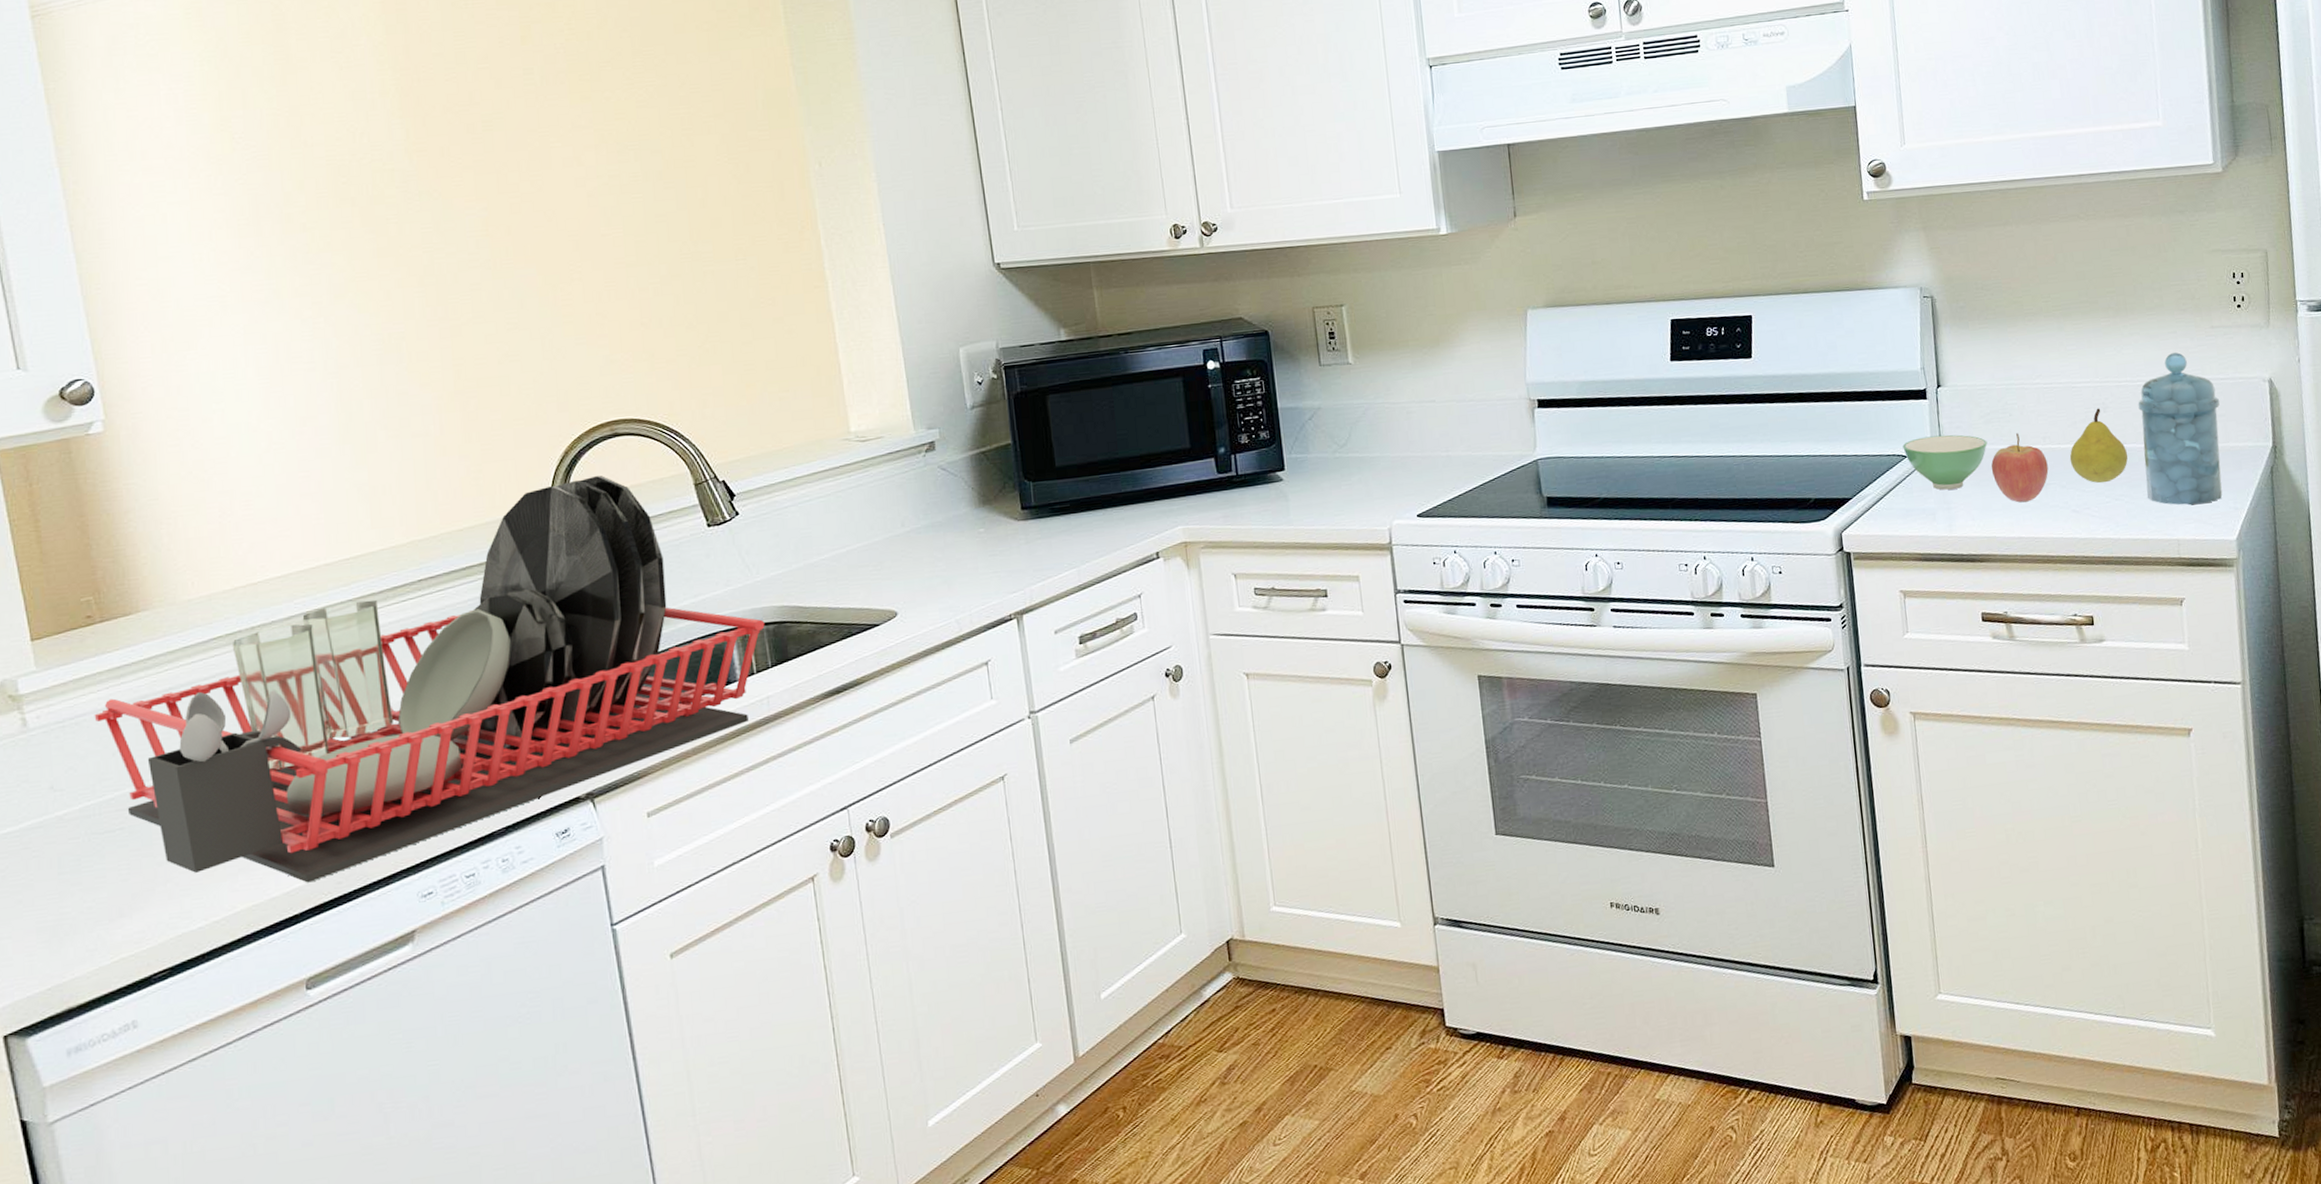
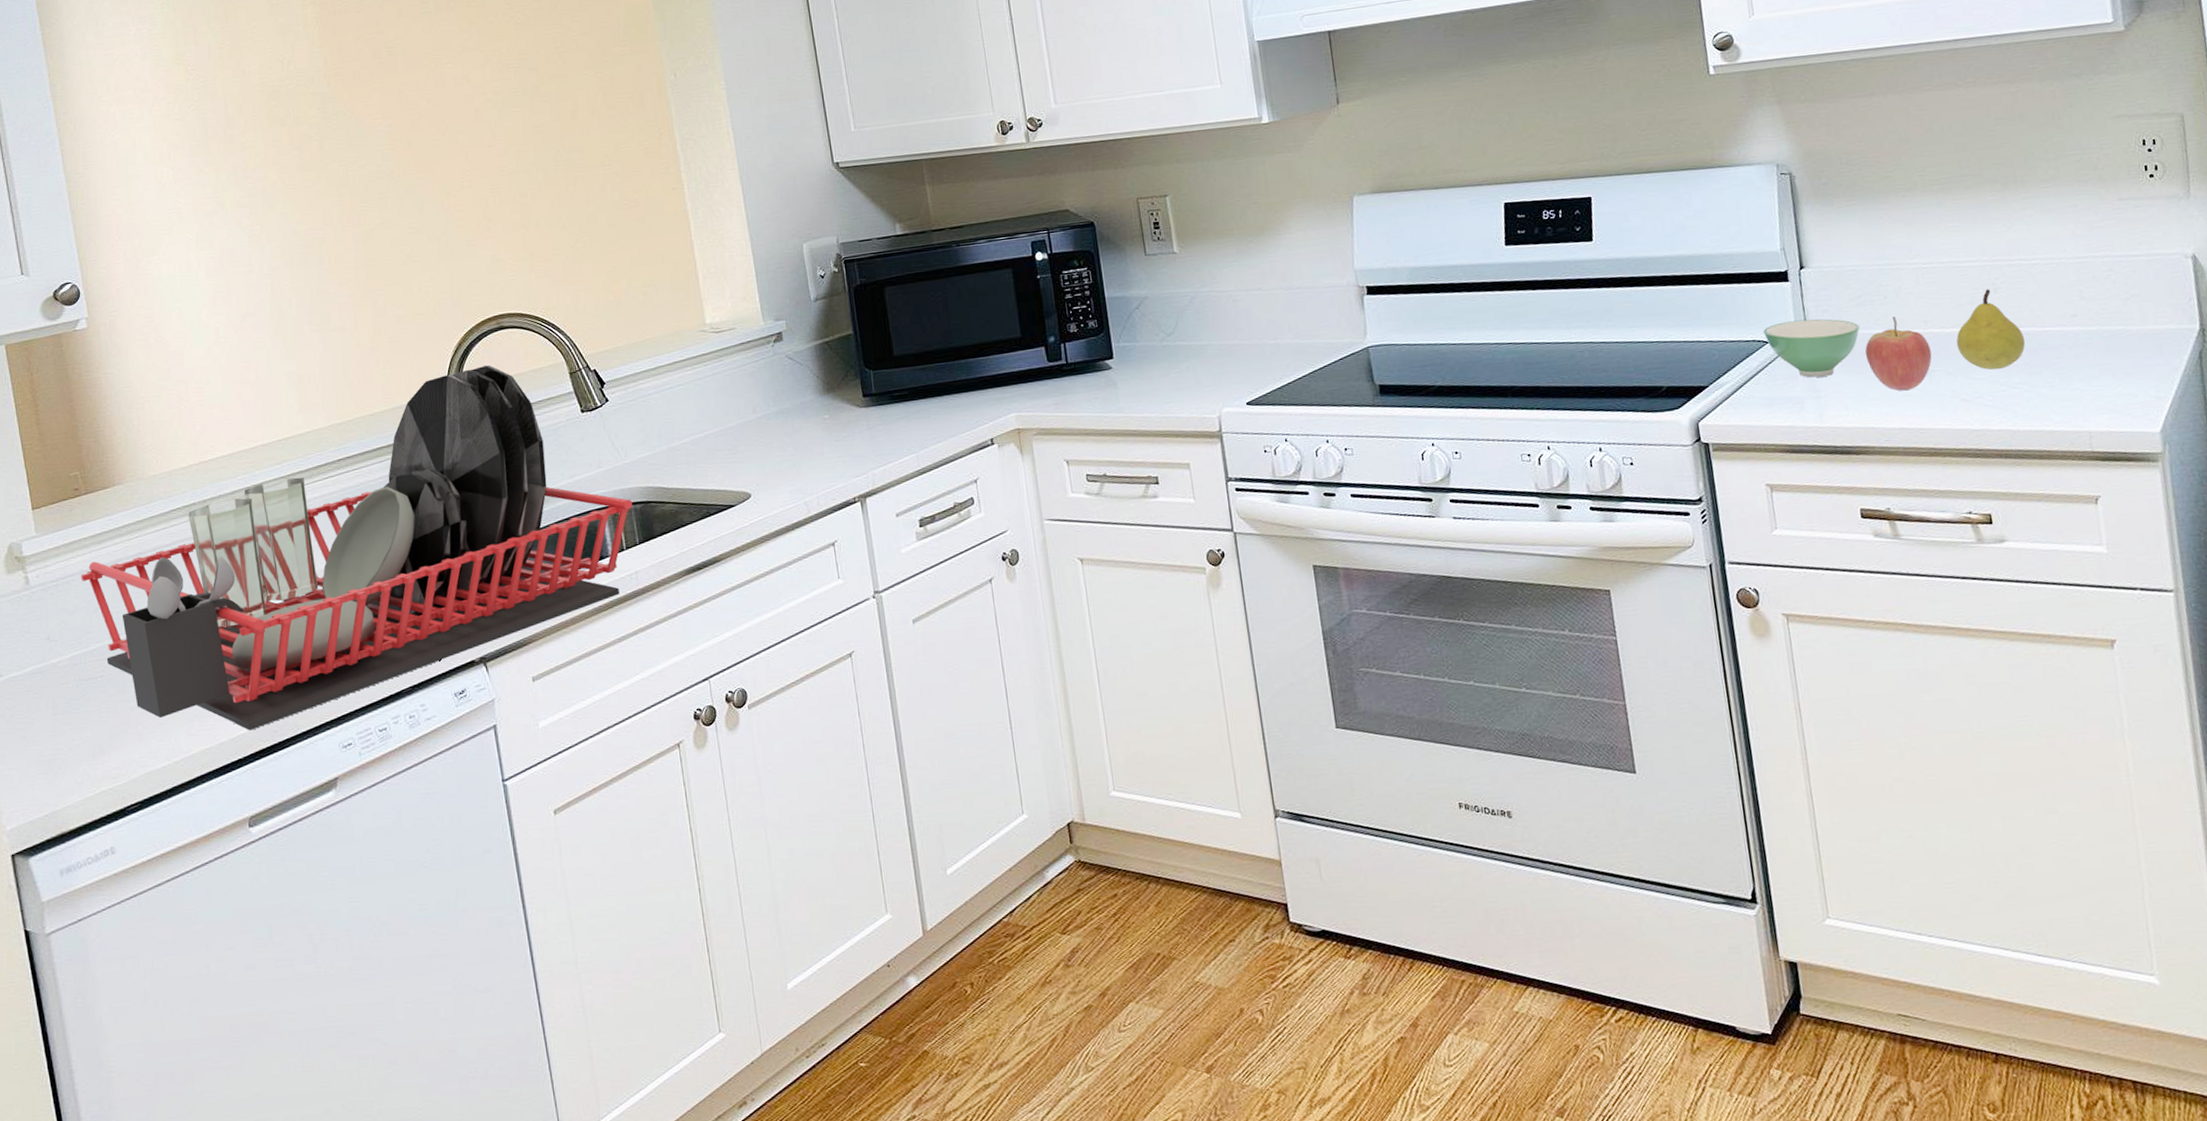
canister: present [2137,352,2223,505] -> none [2034,228,2141,394]

